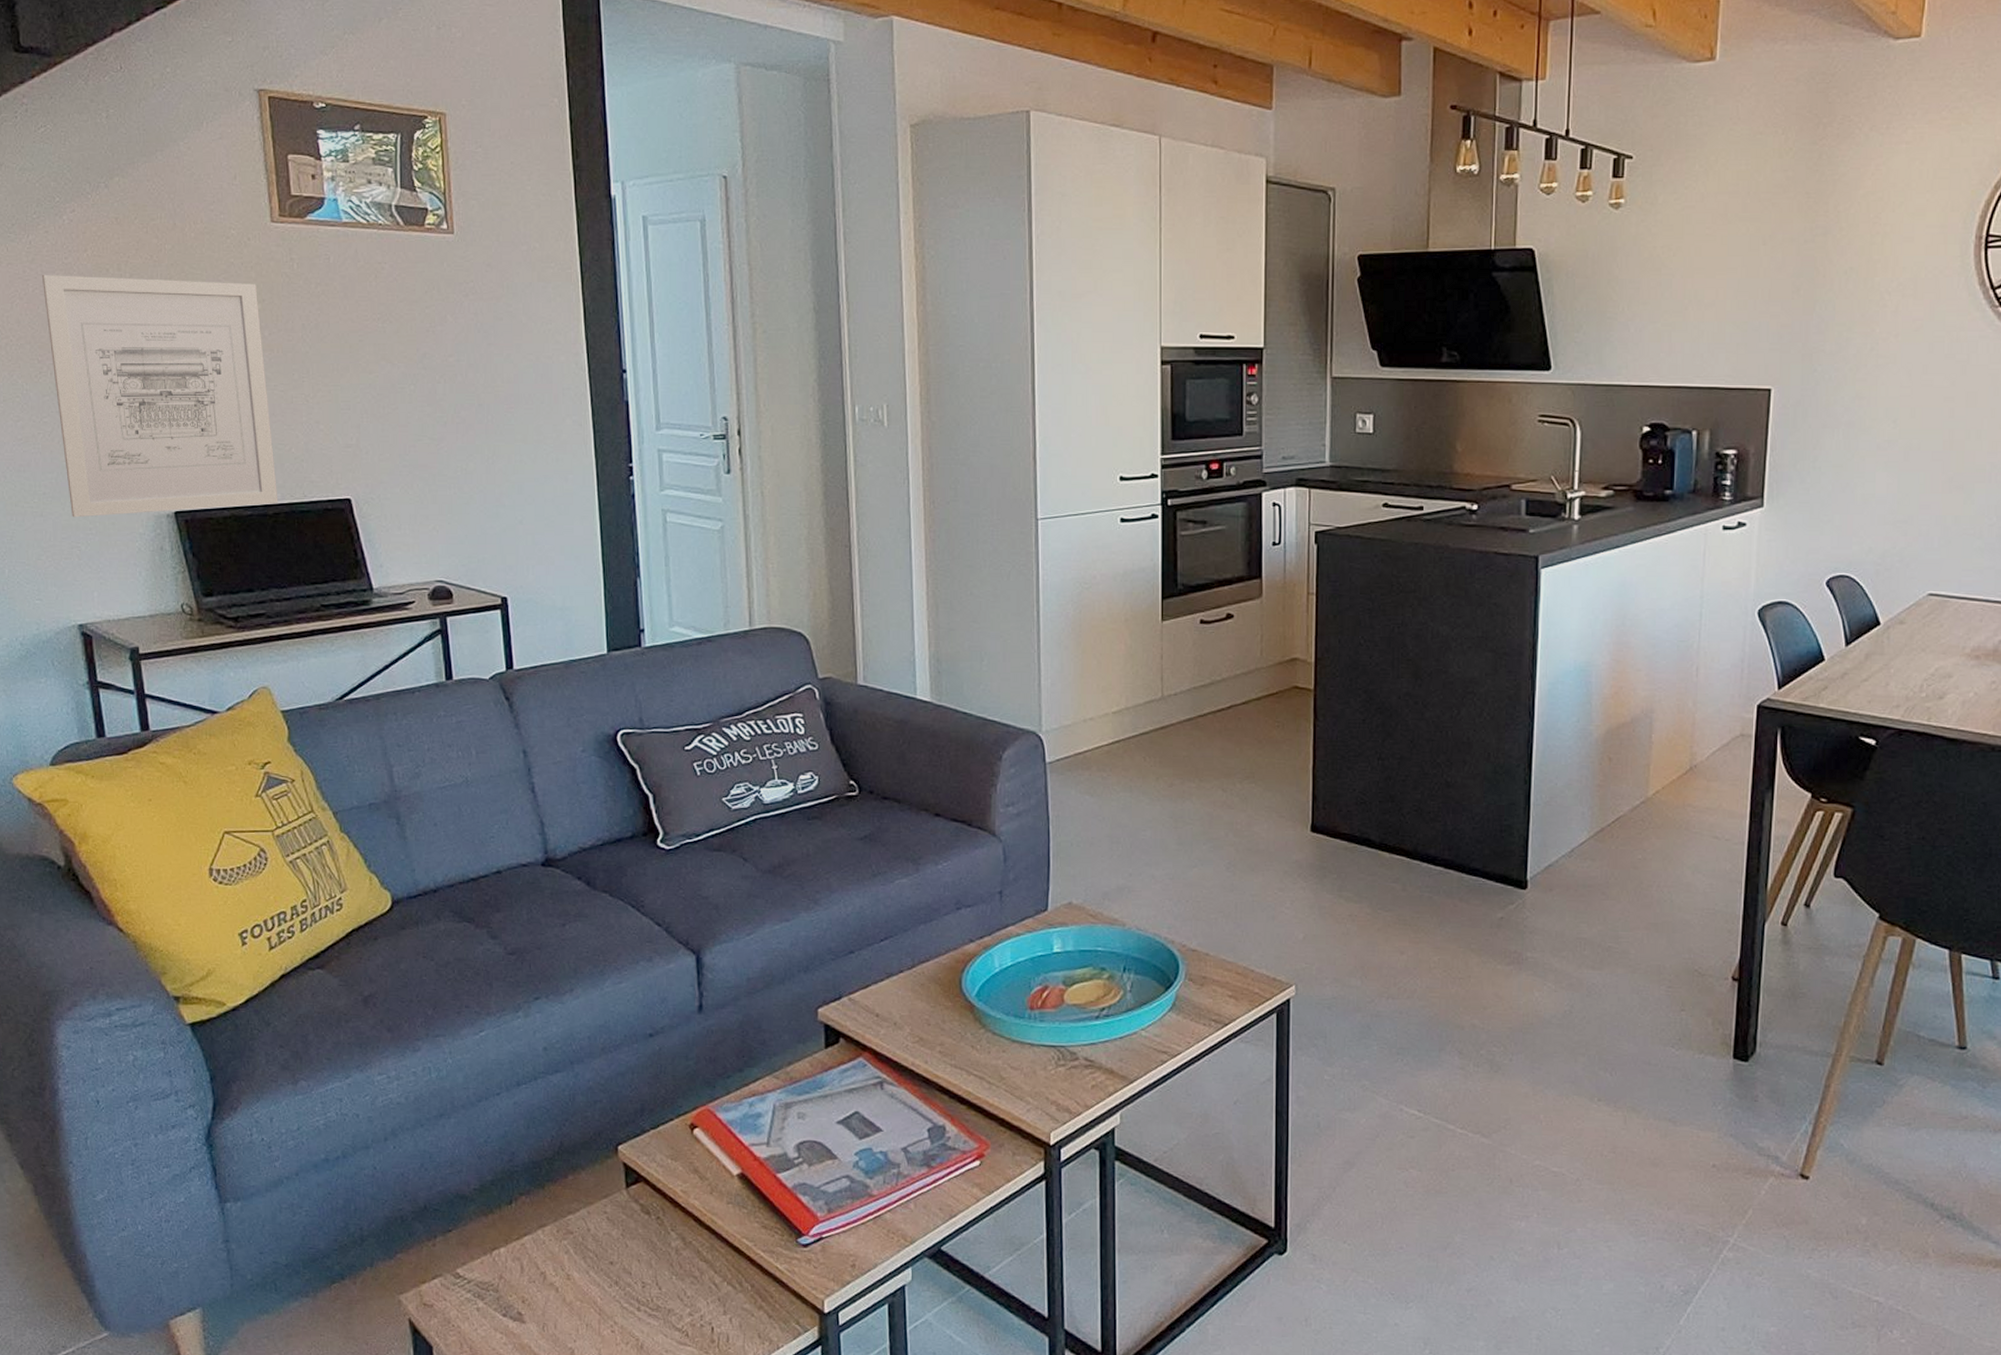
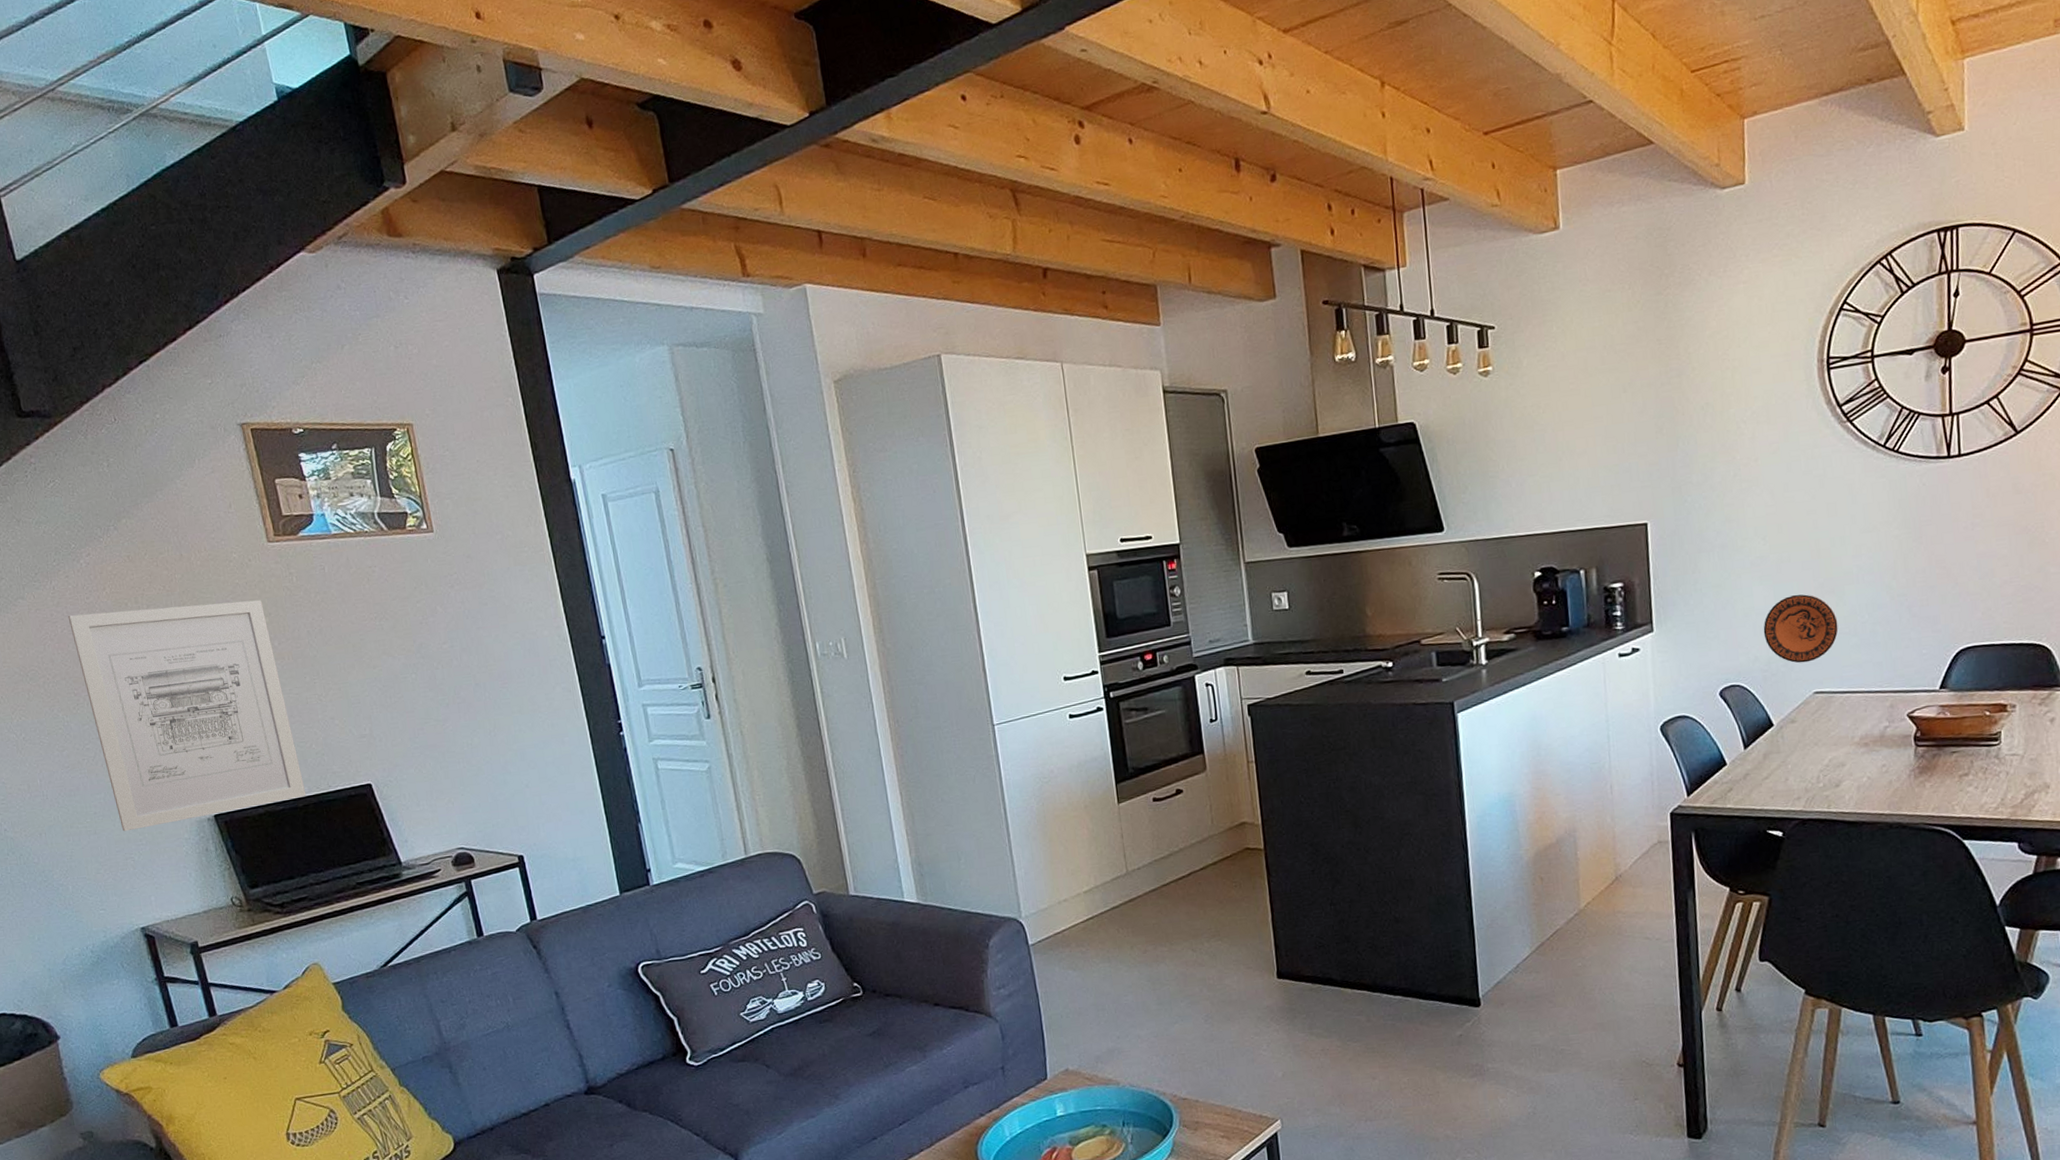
decorative plate: none [1881,486,1963,561] -> present [1763,594,1838,663]

